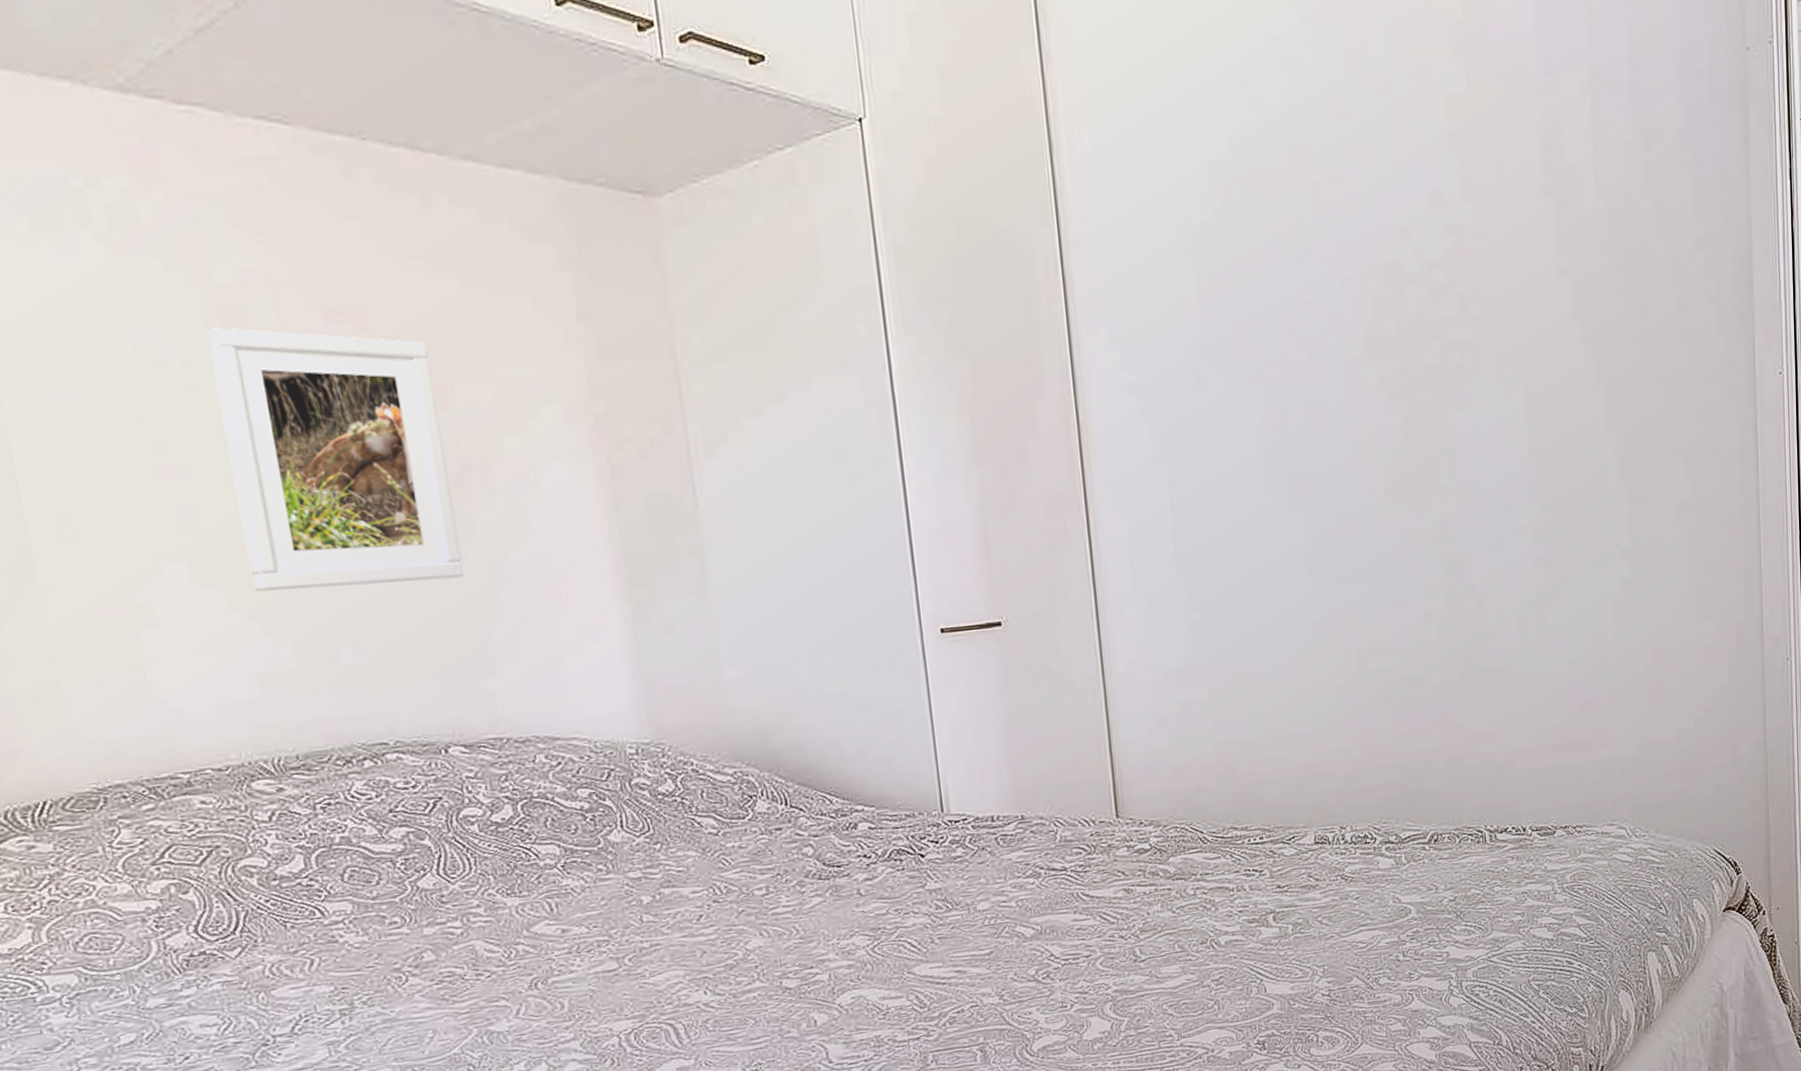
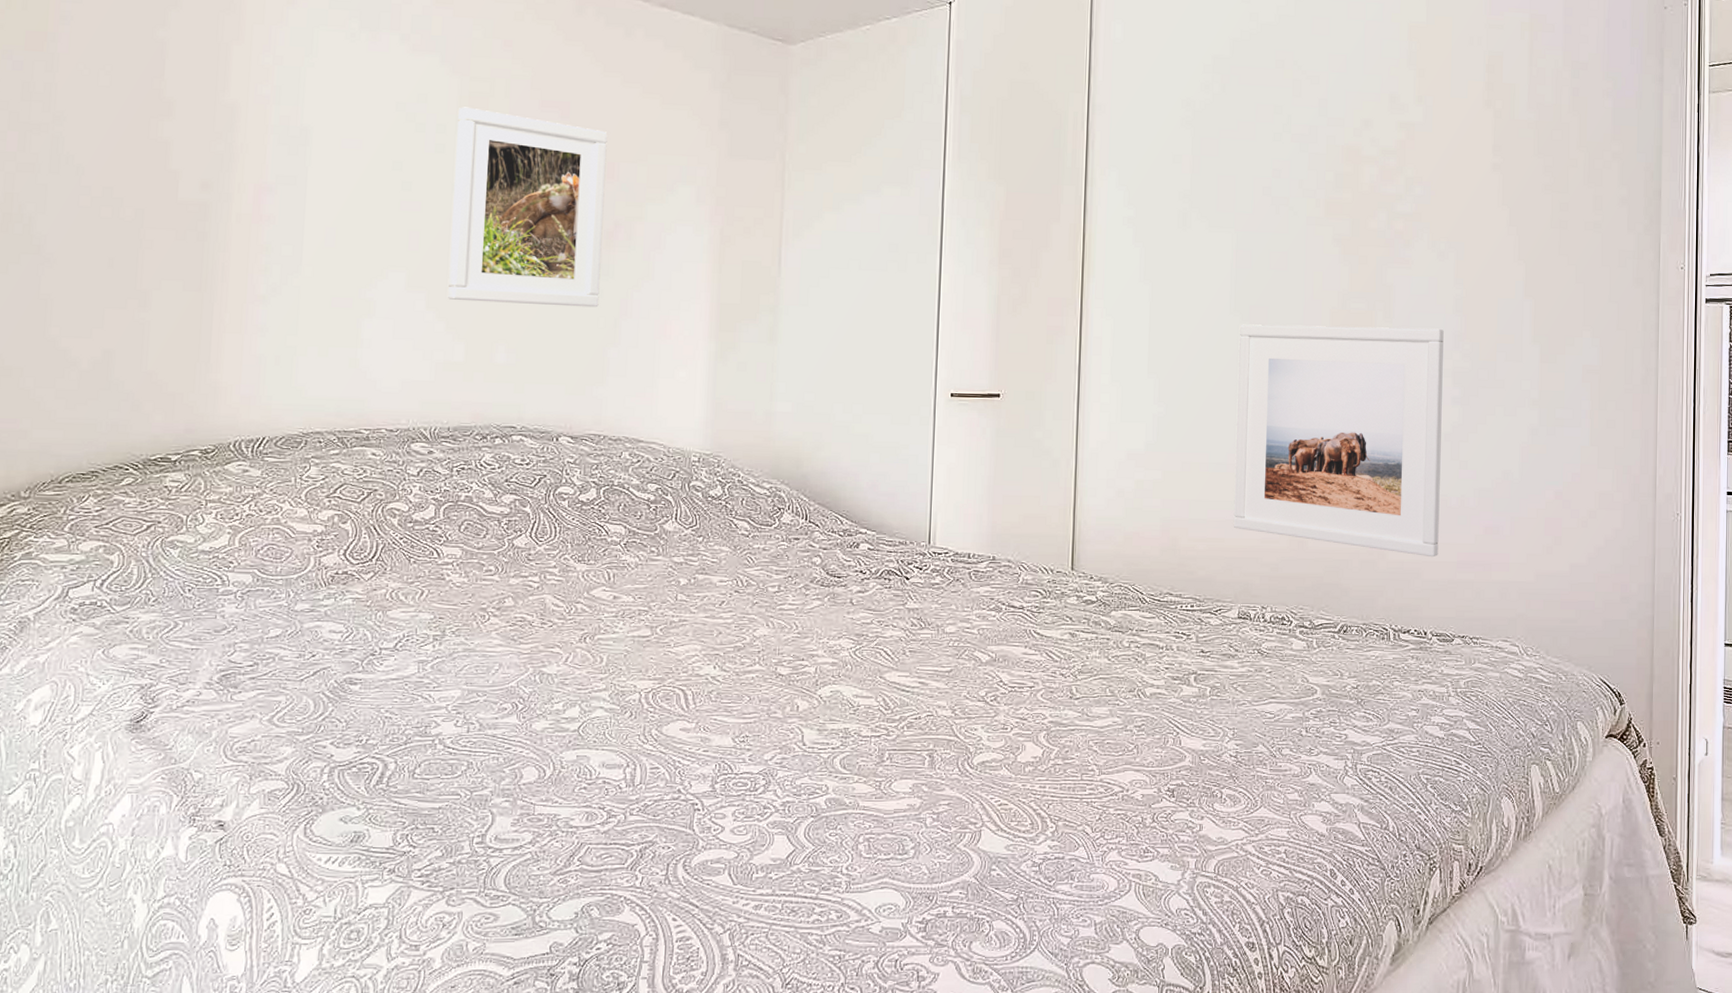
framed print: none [1279,477,1532,745] -> present [1233,324,1444,558]

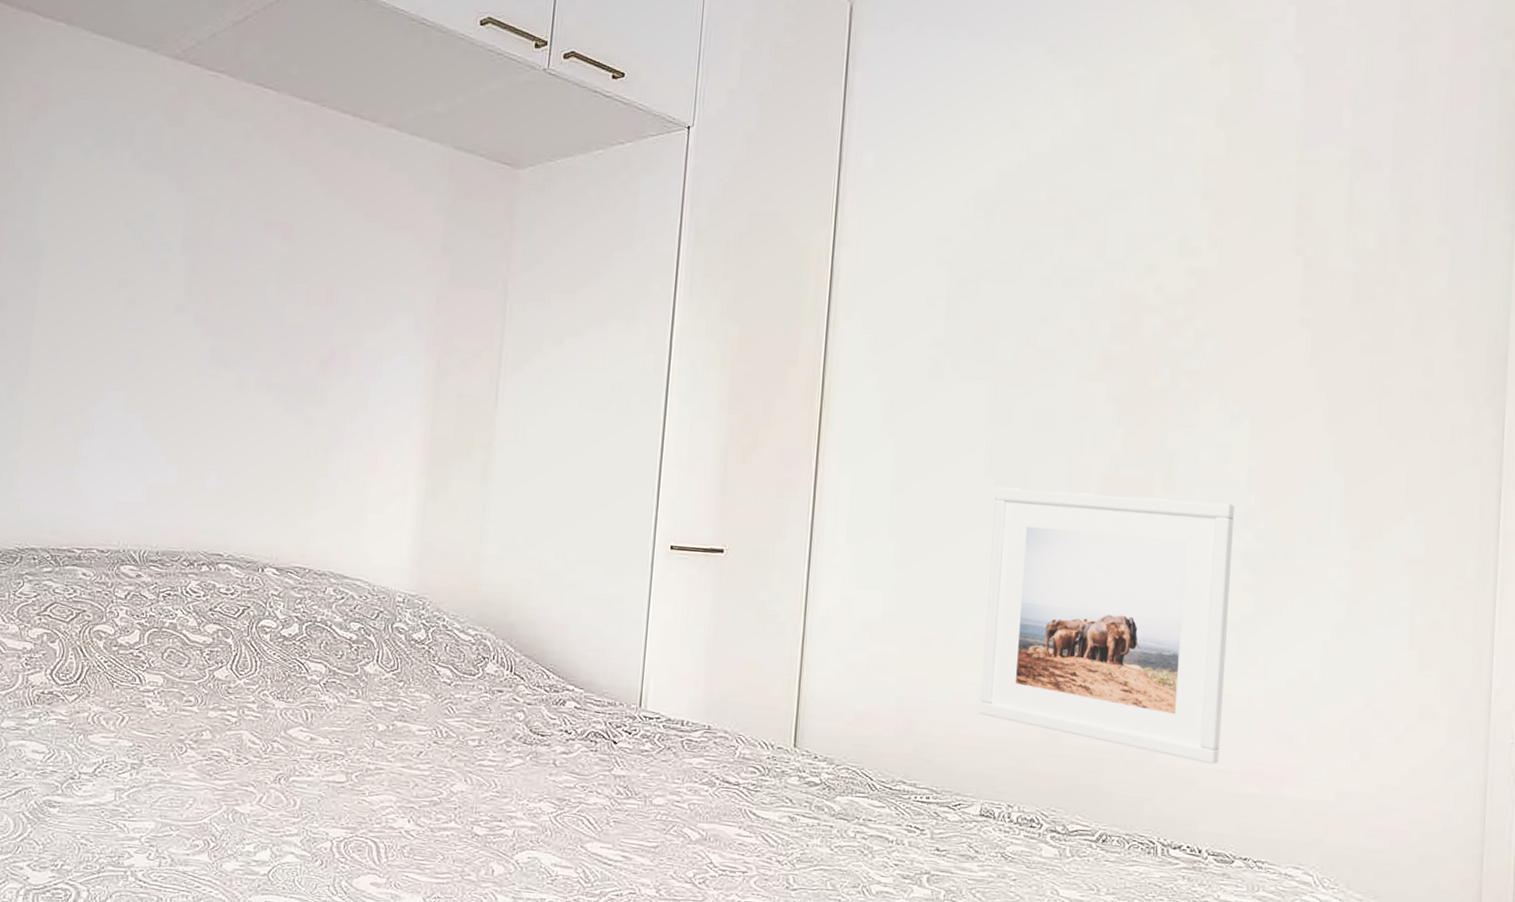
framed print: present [448,107,608,308] -> none [164,226,329,436]

